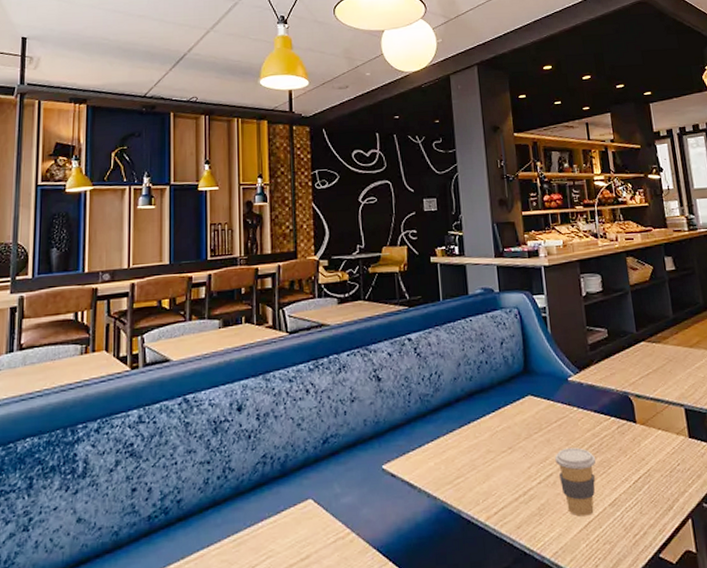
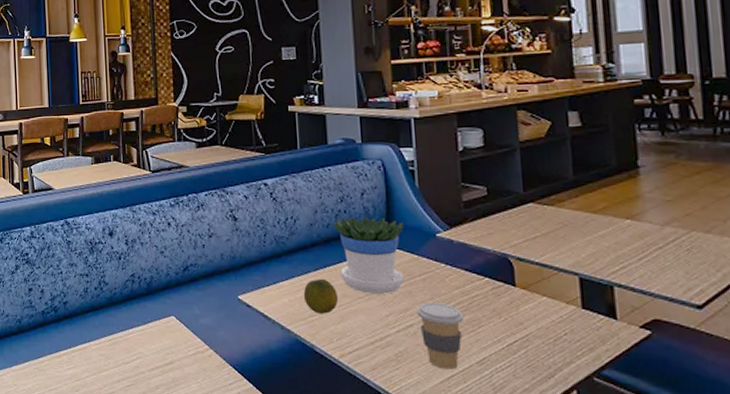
fruit: none [448,435,483,475] -> present [303,278,339,314]
flowerpot: none [476,365,543,447] -> present [334,216,404,294]

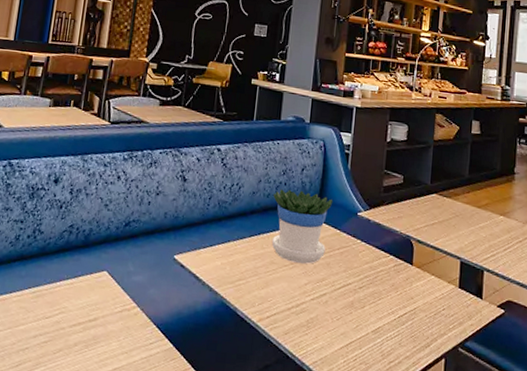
fruit: present [303,278,339,314] -> none [235,244,267,279]
coffee cup: present [417,302,464,370] -> none [331,274,369,337]

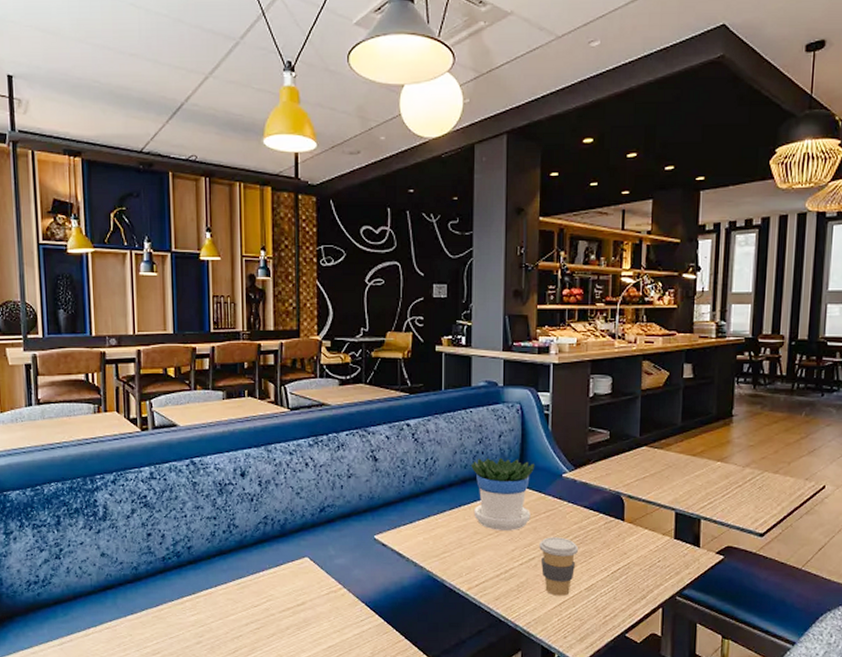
coffee cup: none [331,274,369,337] -> present [539,537,579,596]

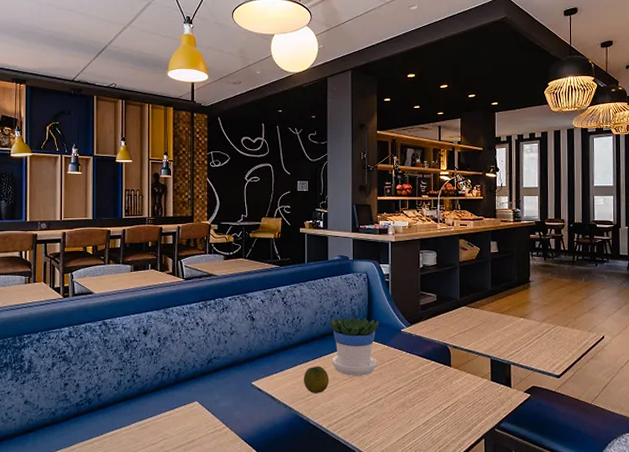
fruit: none [437,517,470,550] -> present [303,366,330,393]
coffee cup: present [539,537,579,596] -> none [385,381,417,430]

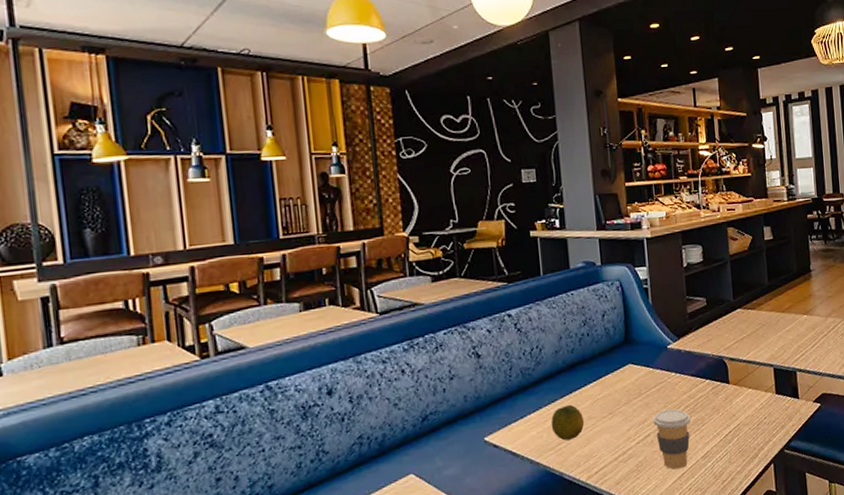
flowerpot: present [329,316,379,376] -> none [578,336,642,412]
coffee cup: none [385,381,417,430] -> present [653,409,691,470]

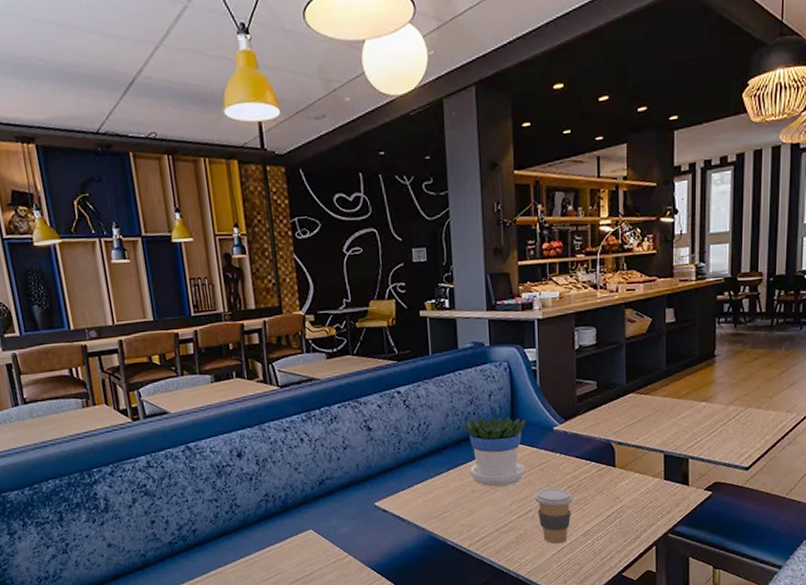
fruit: present [551,404,585,441] -> none [436,478,468,510]
flowerpot: none [578,336,642,412] -> present [464,416,526,487]

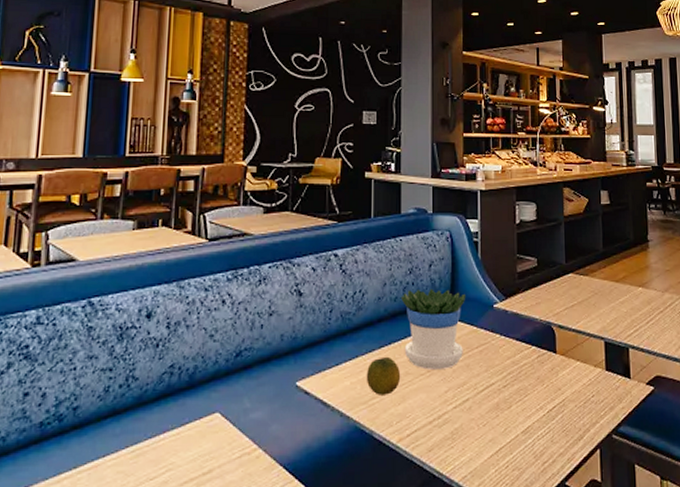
fruit: none [436,478,468,510] -> present [366,356,401,395]
coffee cup: present [535,488,574,544] -> none [473,374,514,443]

